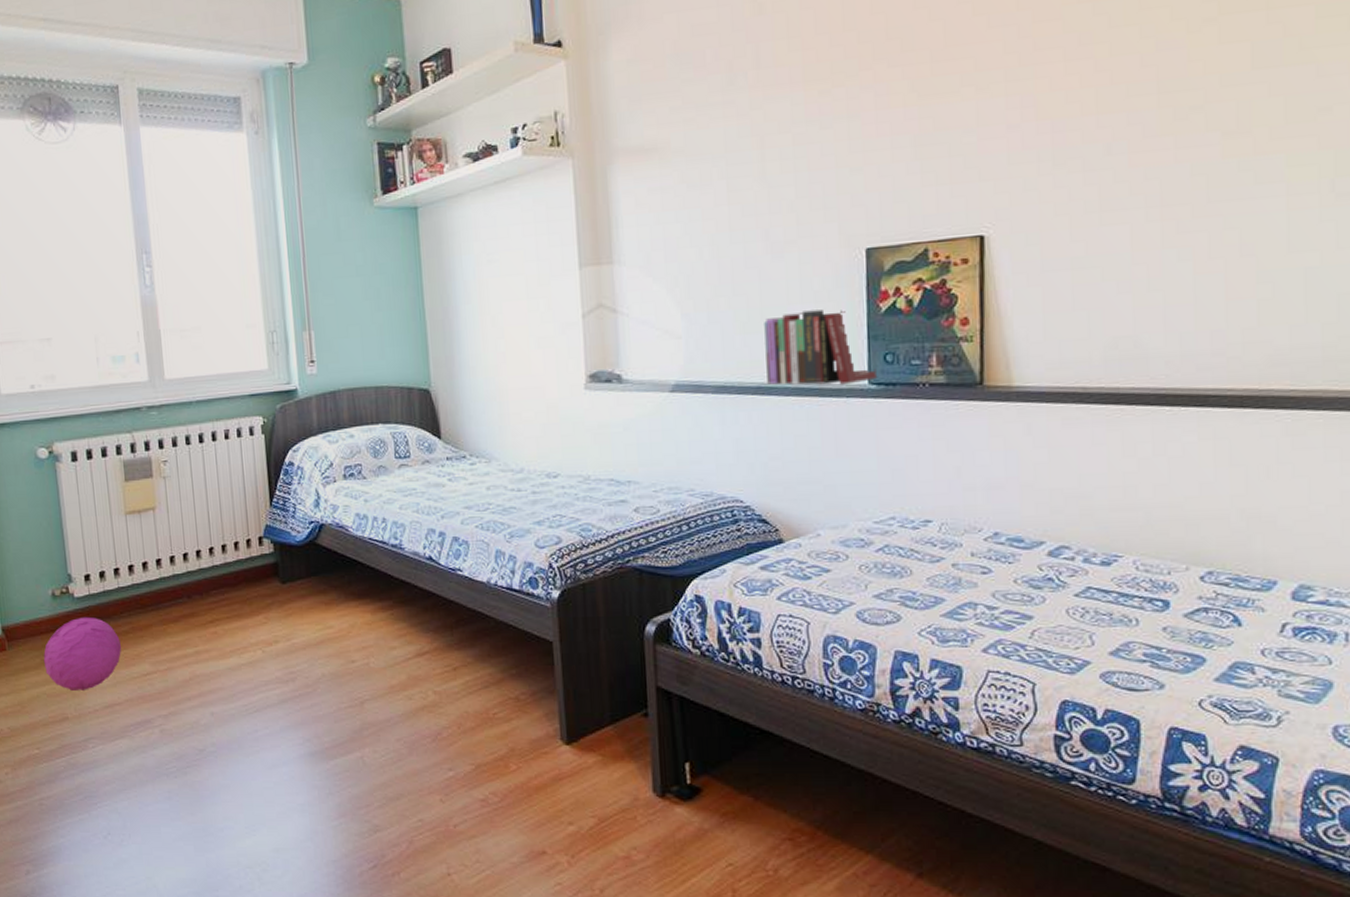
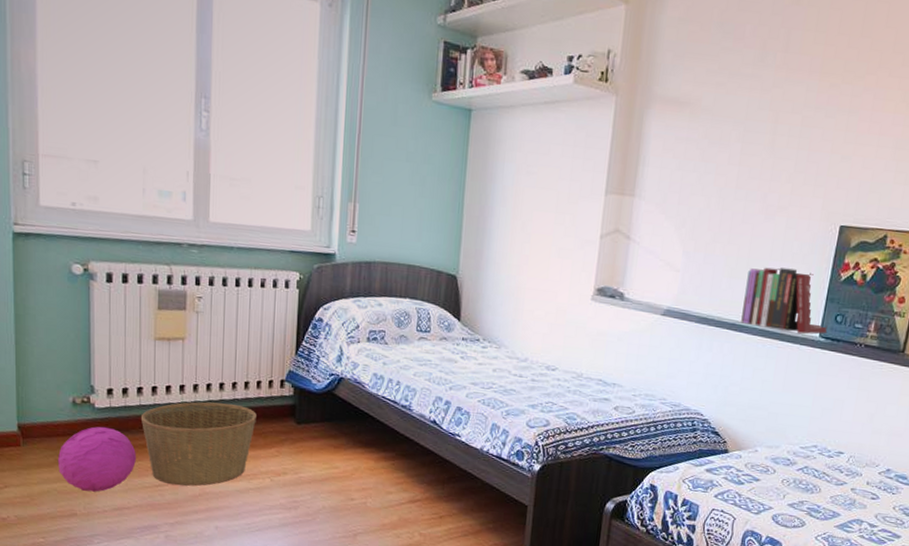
basket: none [120,572,239,670] -> present [140,402,257,486]

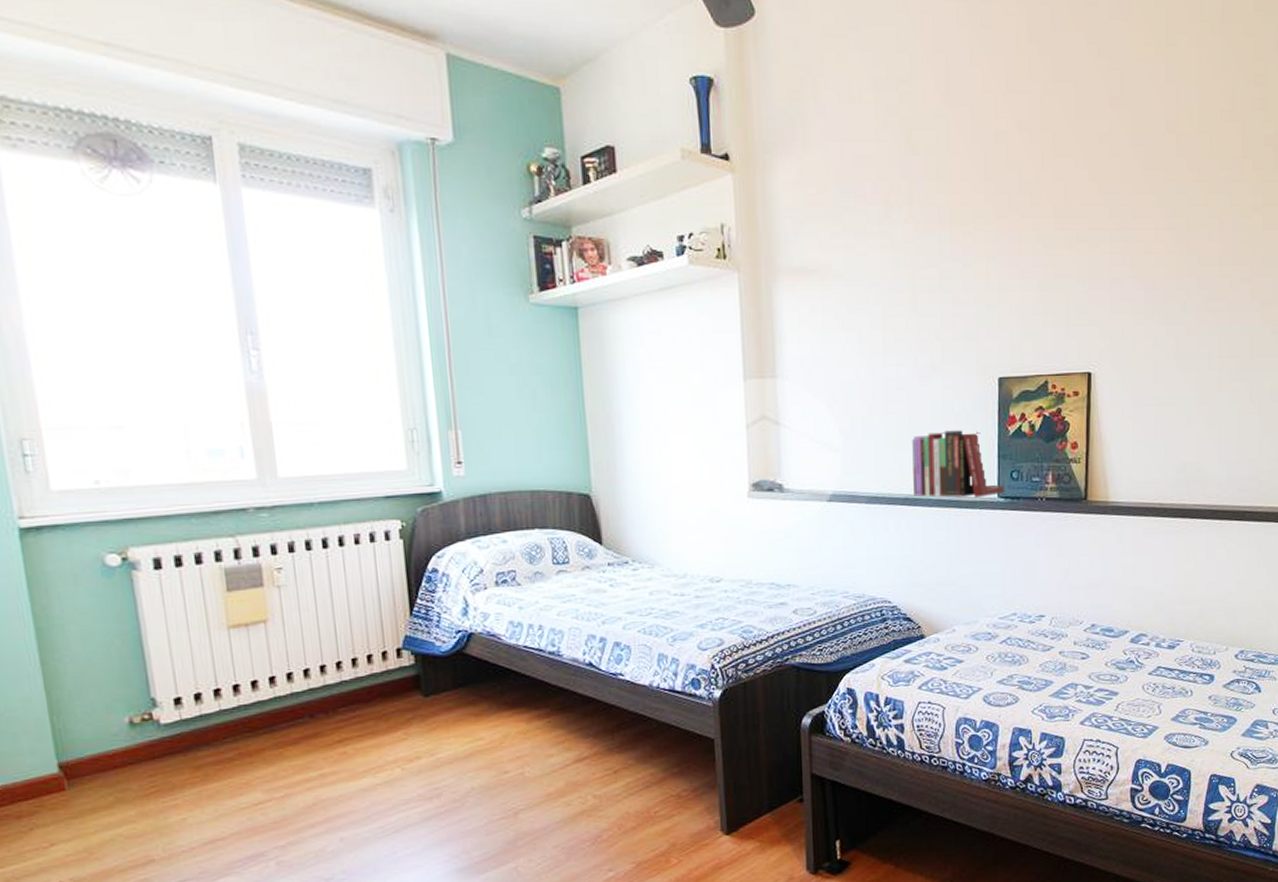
ball: present [57,426,137,492] -> none [118,745,226,829]
basket: present [140,402,257,486] -> none [223,688,373,799]

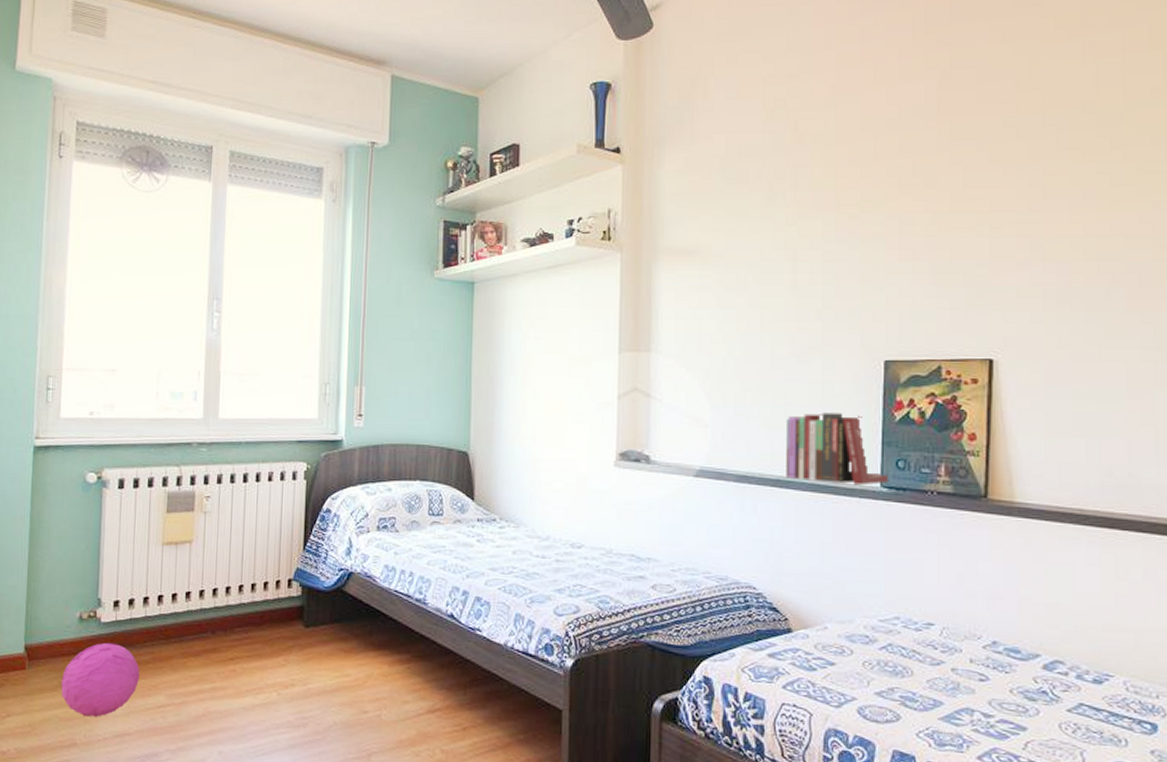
ball: none [118,745,226,829] -> present [60,642,140,717]

